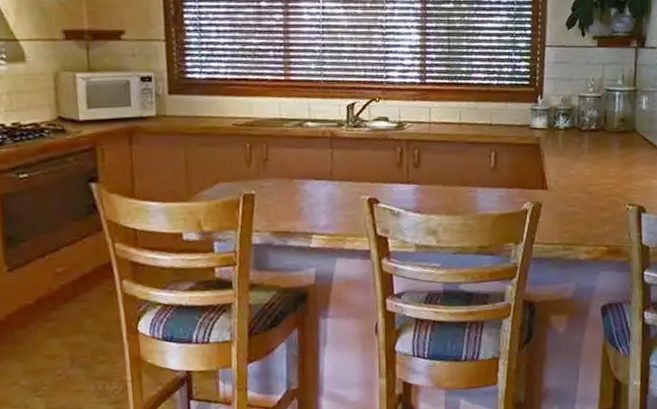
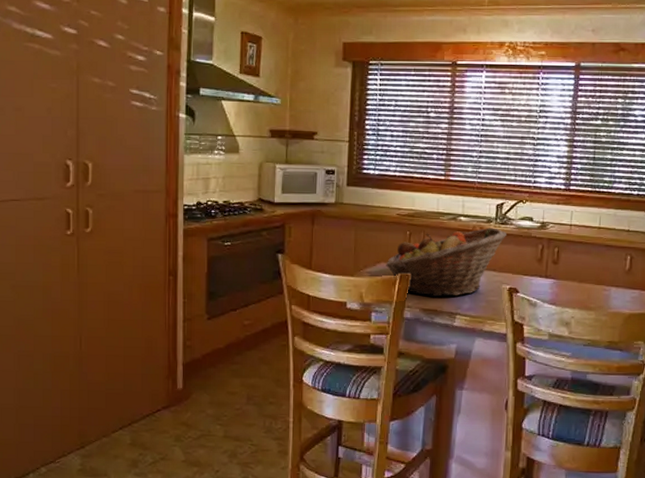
fruit basket: none [225,132,362,217] -> present [386,227,508,297]

